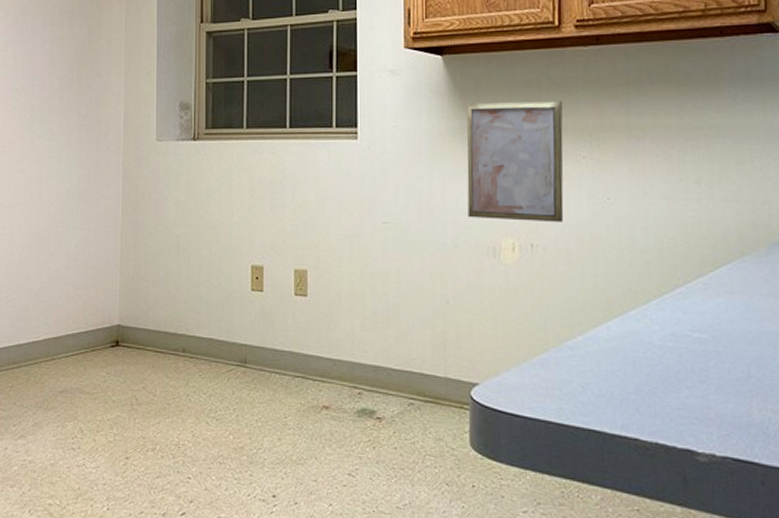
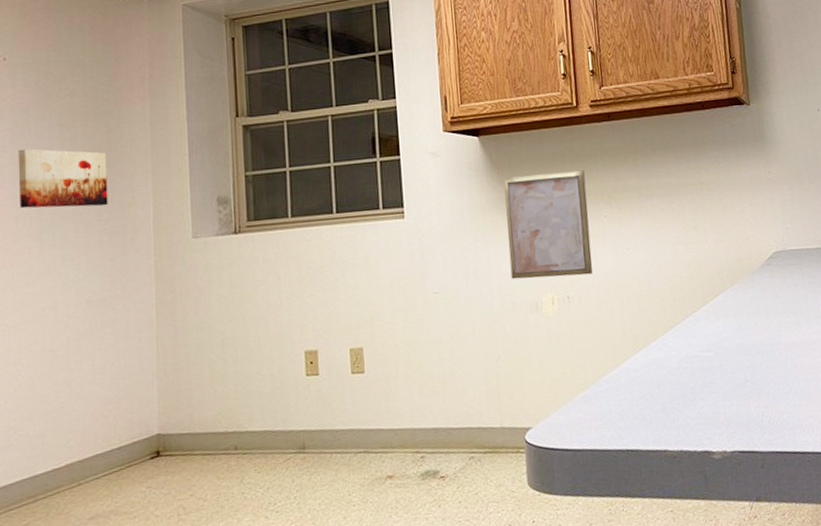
wall art: none [17,45,88,103] -> present [18,148,108,209]

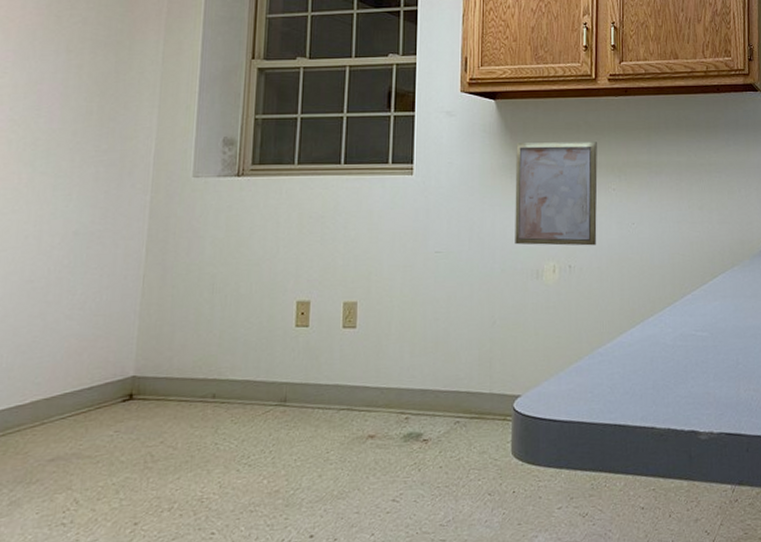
wall art: present [18,148,108,209] -> none [15,72,113,137]

